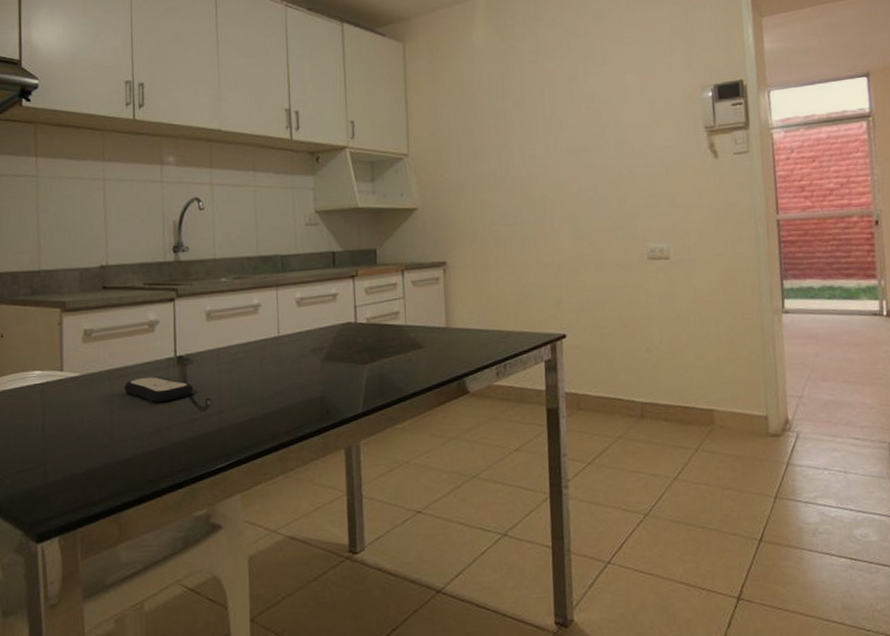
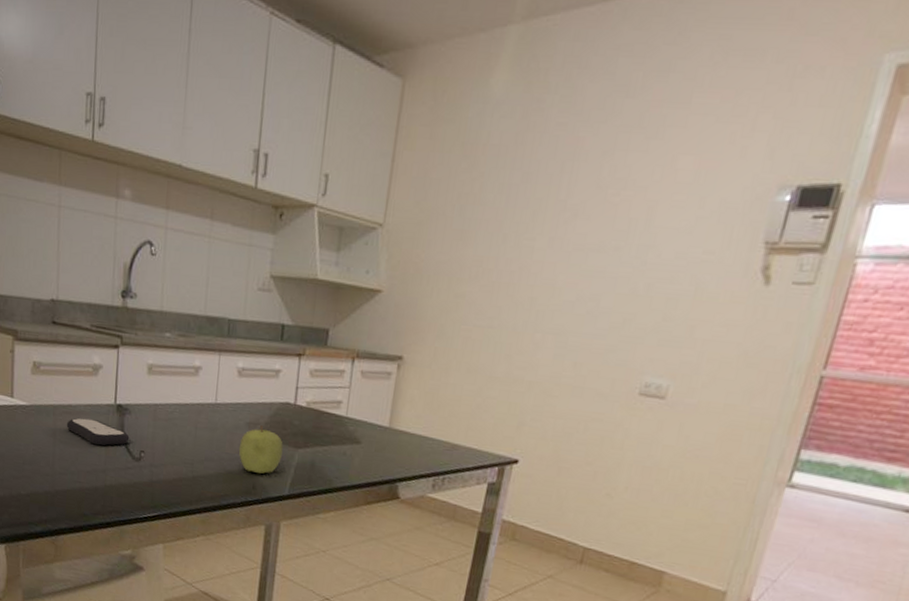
fruit: none [307,349,351,398] -> present [238,425,283,474]

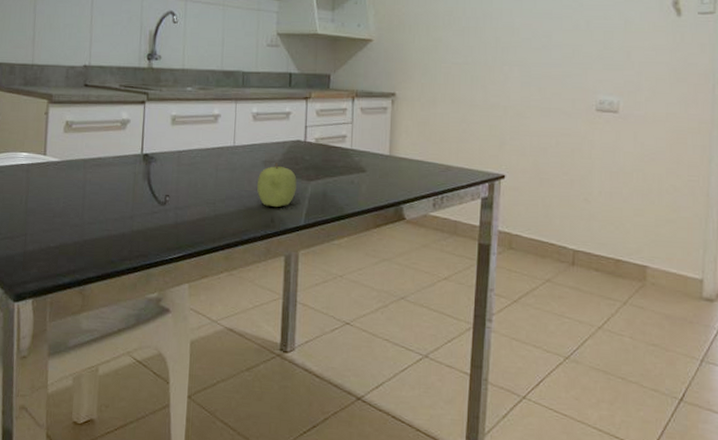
remote control: present [66,418,130,446] -> none [95,169,155,194]

